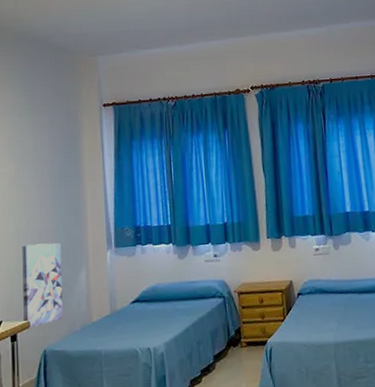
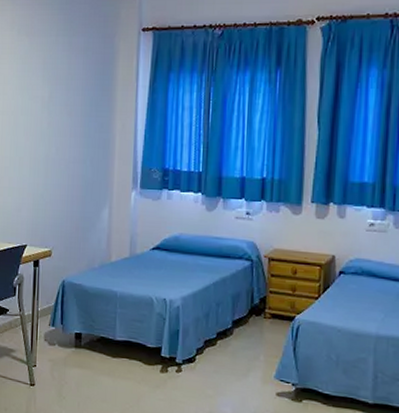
wall art: present [22,243,63,329] -> none [46,173,86,257]

